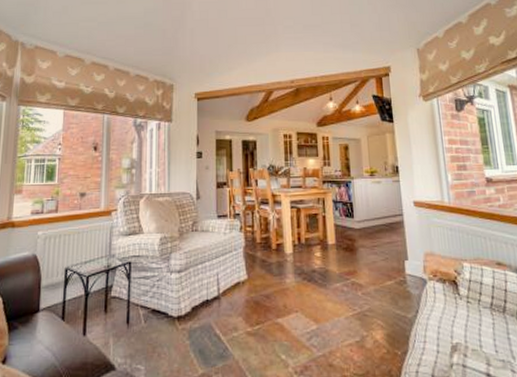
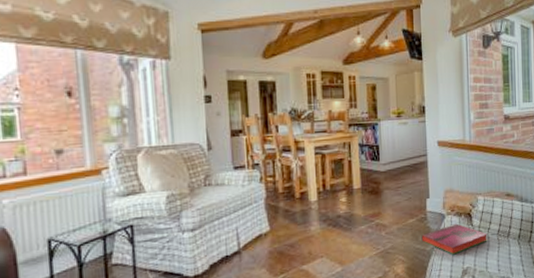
hardback book: none [401,291,480,327] -> present [421,223,488,255]

